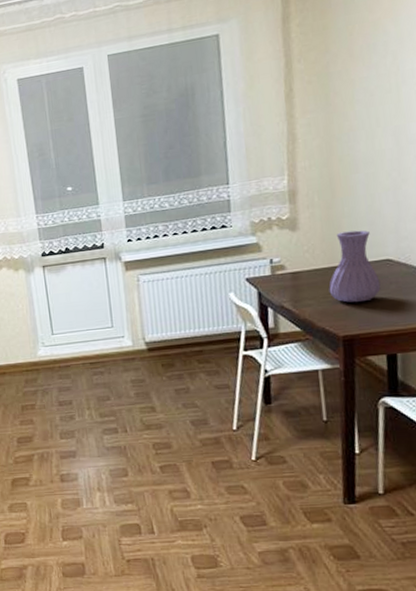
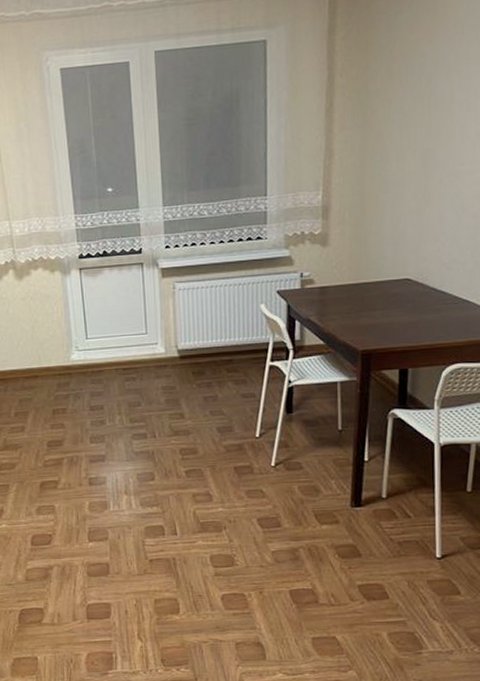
vase: present [328,230,381,303] -> none [352,249,399,319]

